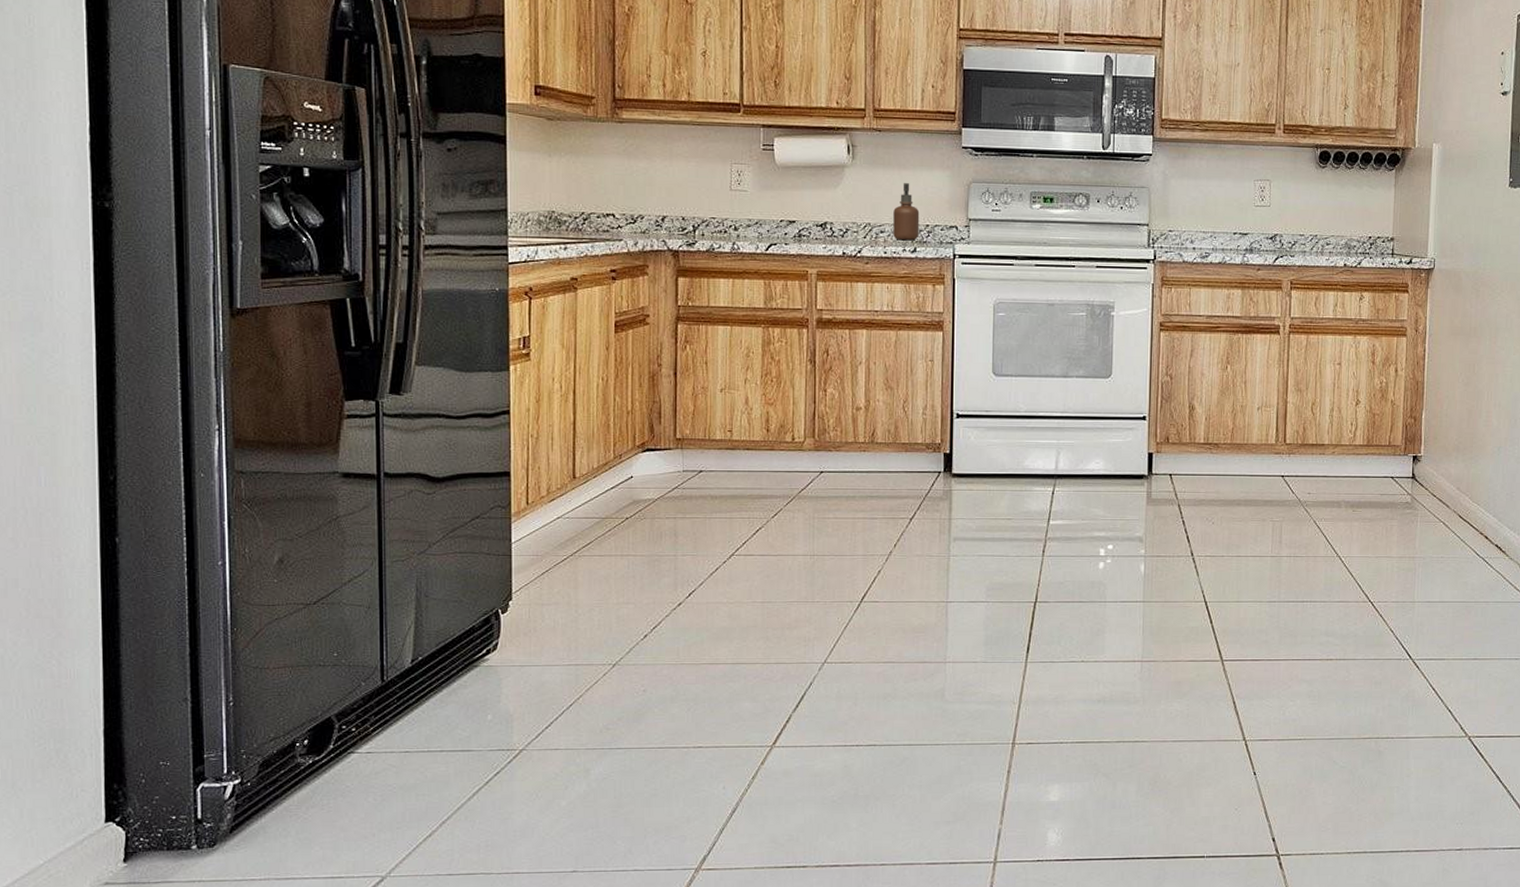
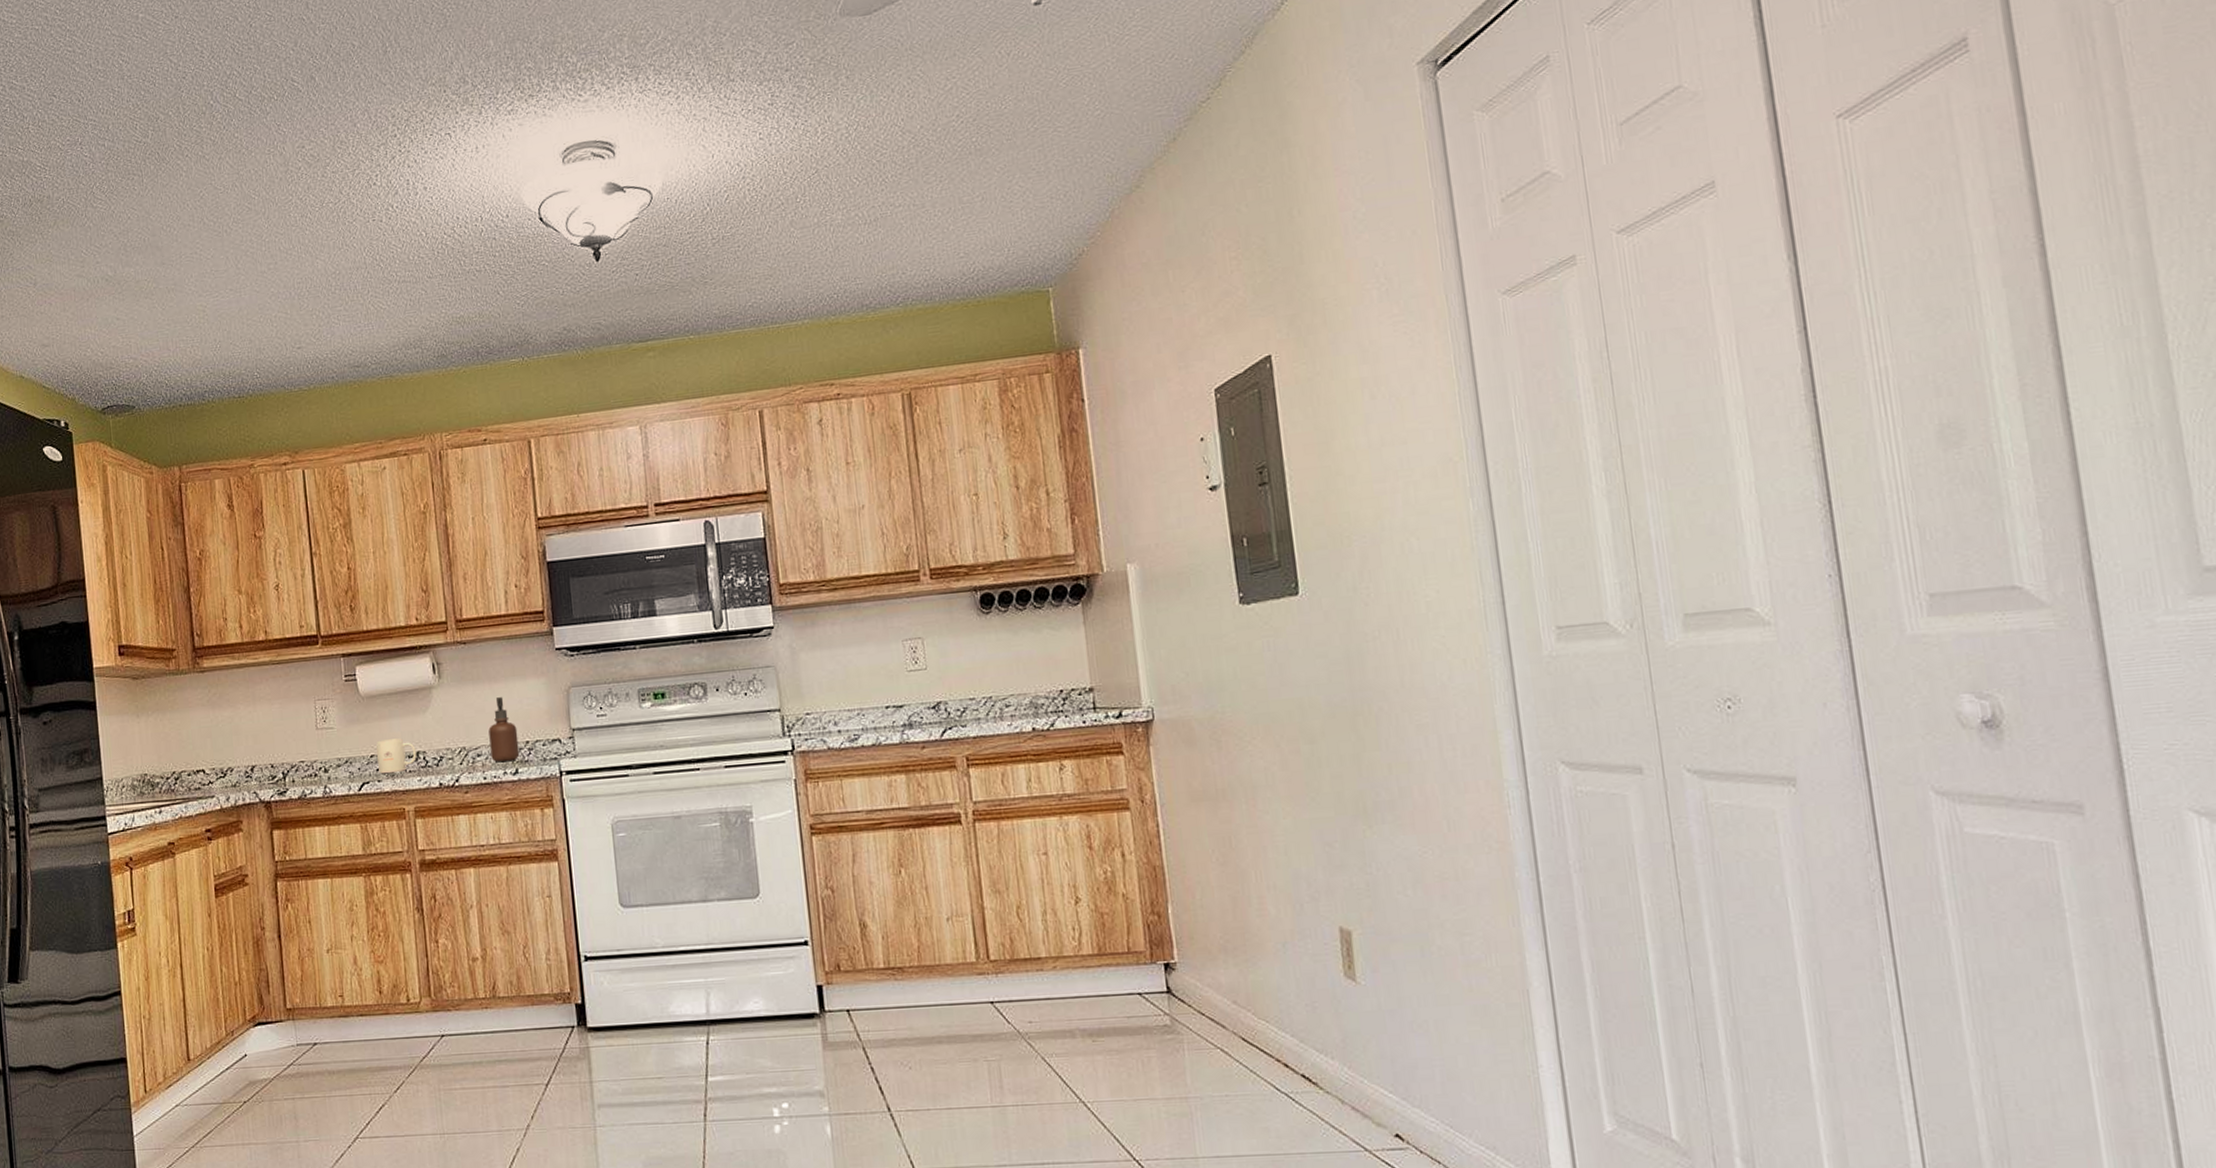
mug: none [786,207,824,239] -> present [376,738,417,774]

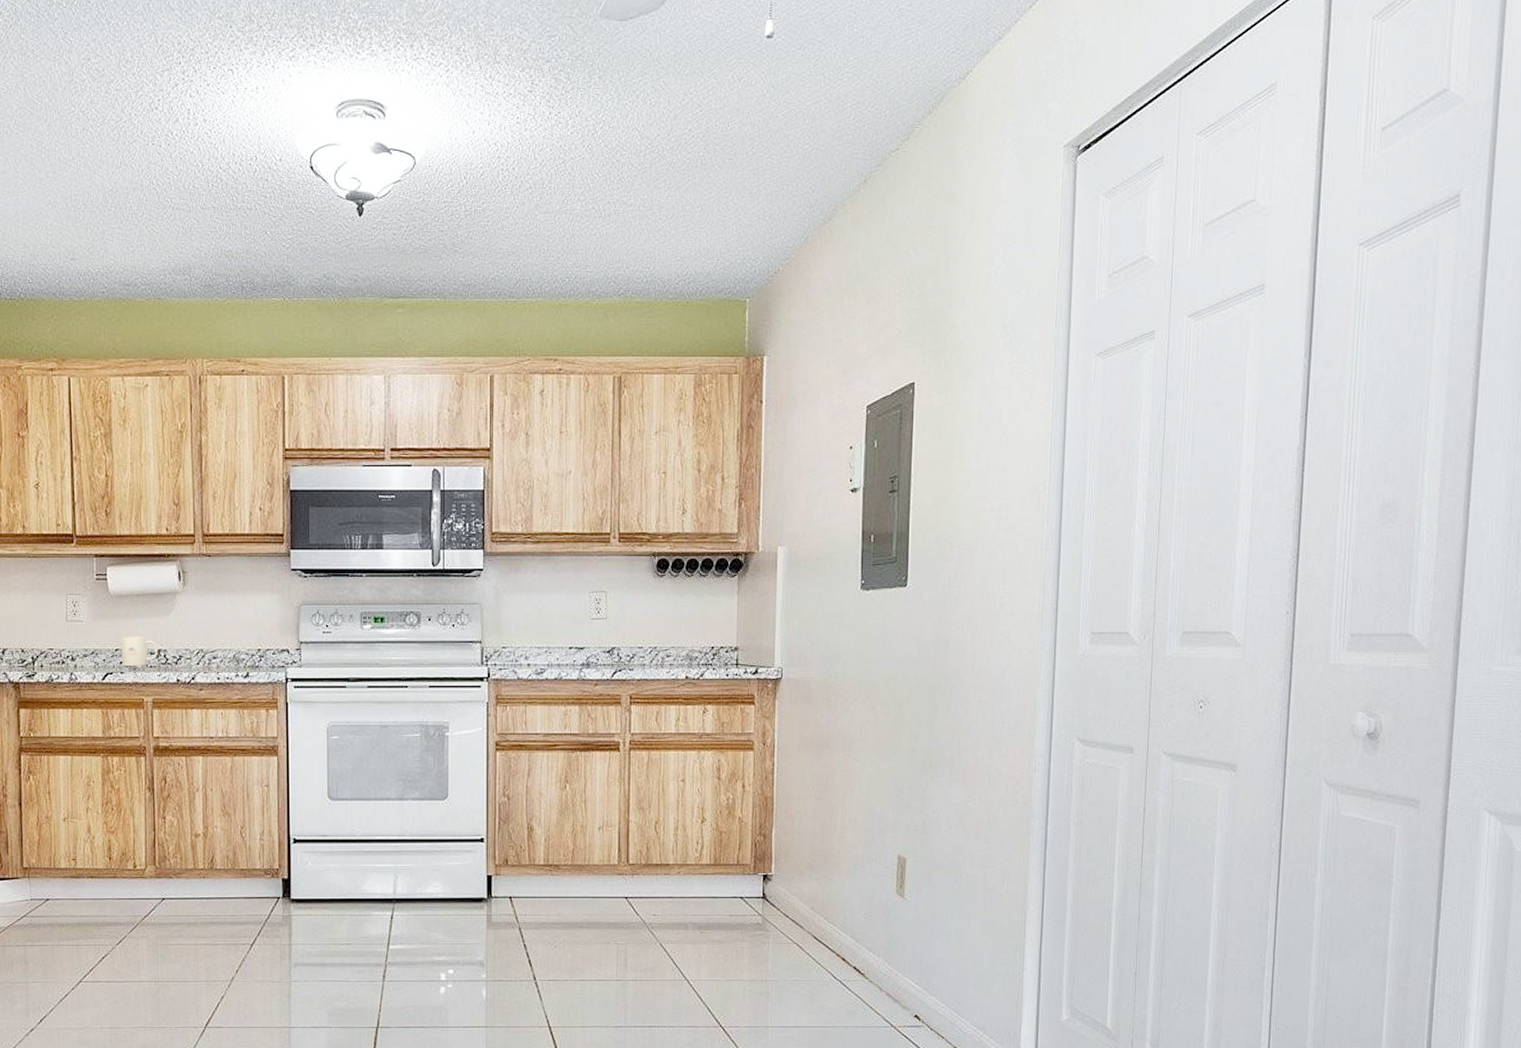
soap dispenser: present [488,697,520,763] -> none [225,608,251,666]

